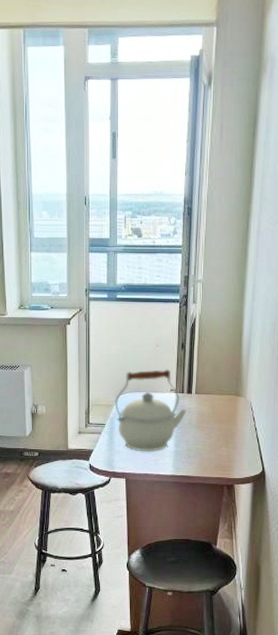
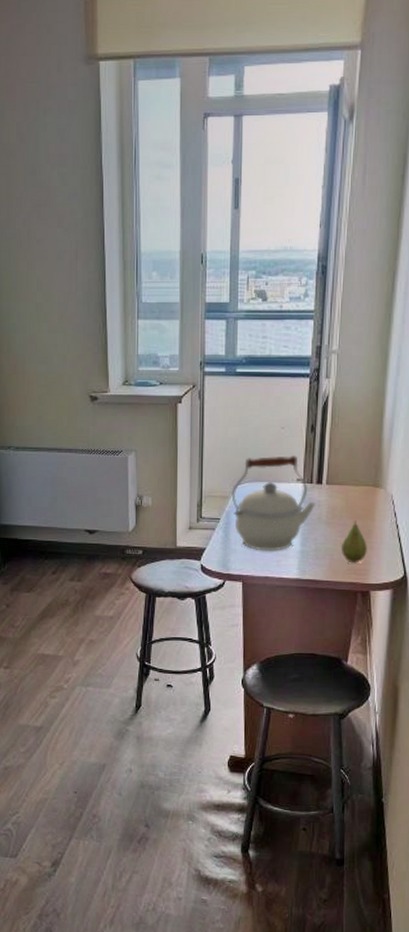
fruit: none [209,425,231,461] -> present [341,521,367,563]

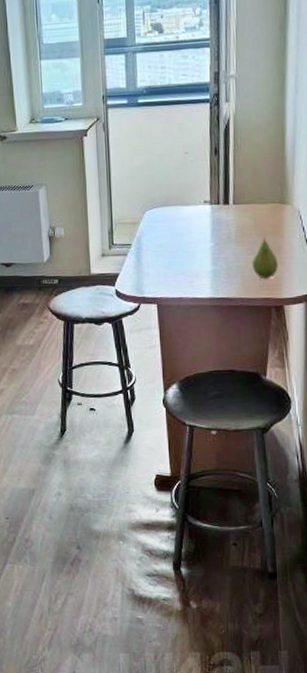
kettle: present [231,455,315,551] -> none [141,178,224,273]

